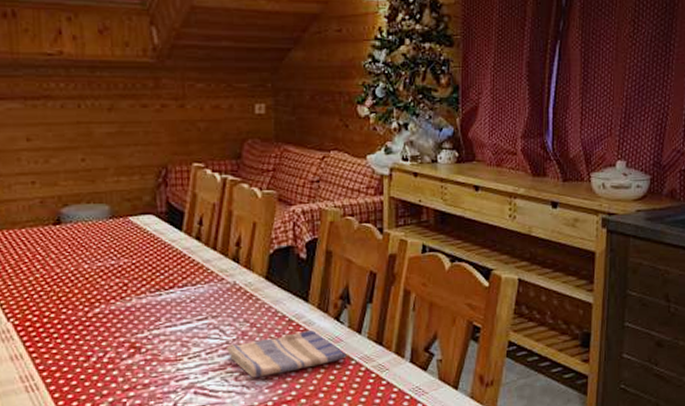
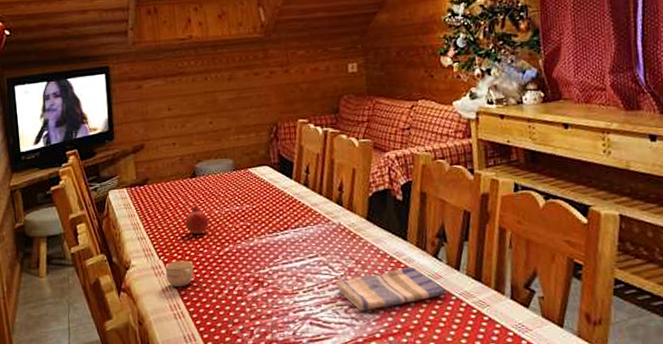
cup: none [15,323,54,355] -> present [165,260,194,288]
fruit: none [43,259,75,293] -> present [185,206,209,235]

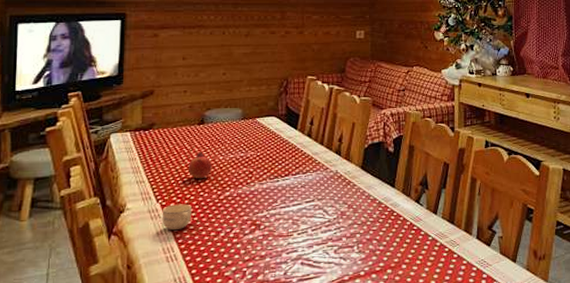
dish towel: present [335,266,447,311] -> none [328,210,425,251]

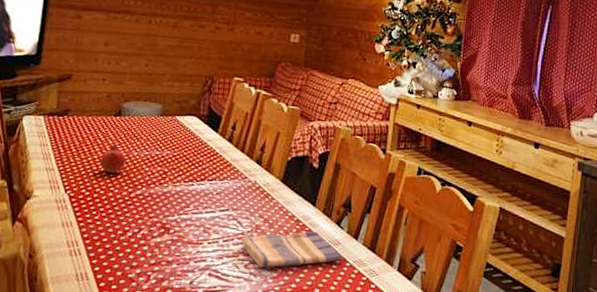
cup: present [162,204,193,231] -> none [68,196,102,224]
dish towel: none [328,210,425,251] -> present [240,230,343,268]

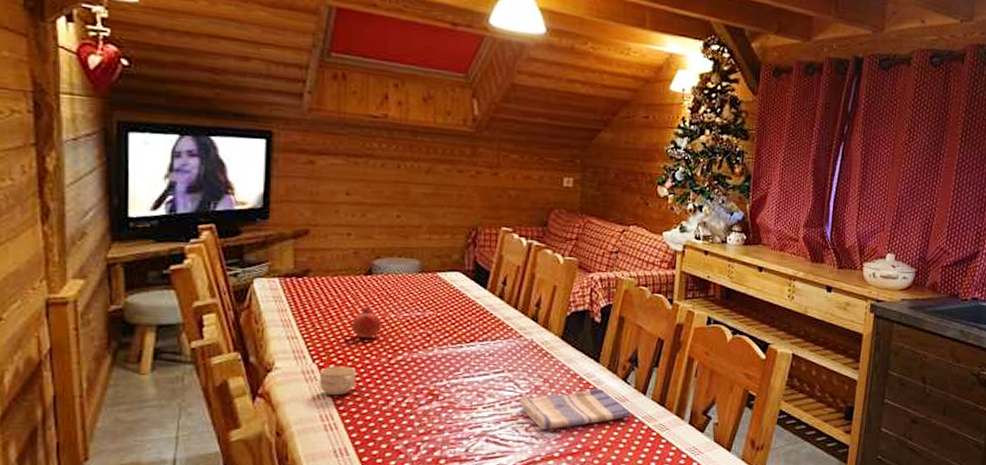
cup: none [68,196,102,224] -> present [319,366,357,396]

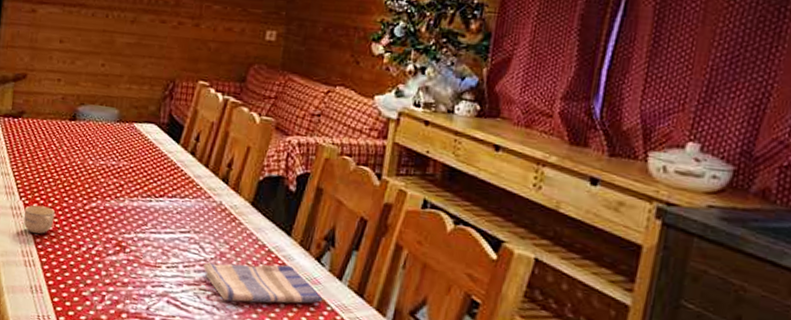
fruit: present [351,307,381,339] -> none [54,152,80,183]

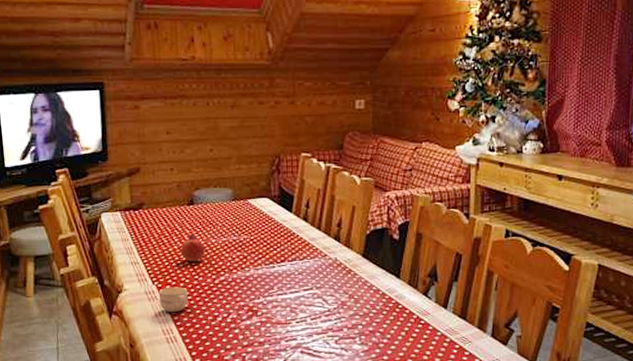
fruit: none [54,152,80,183] -> present [180,234,205,262]
dish towel: present [202,262,323,304] -> none [327,303,433,342]

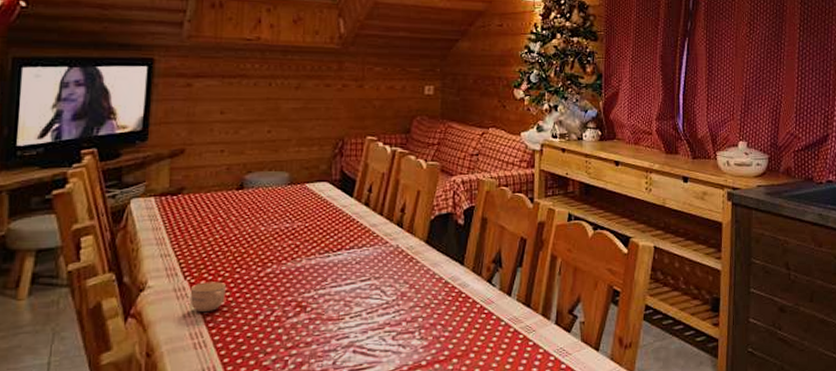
fruit: present [180,234,205,262] -> none [222,222,251,253]

